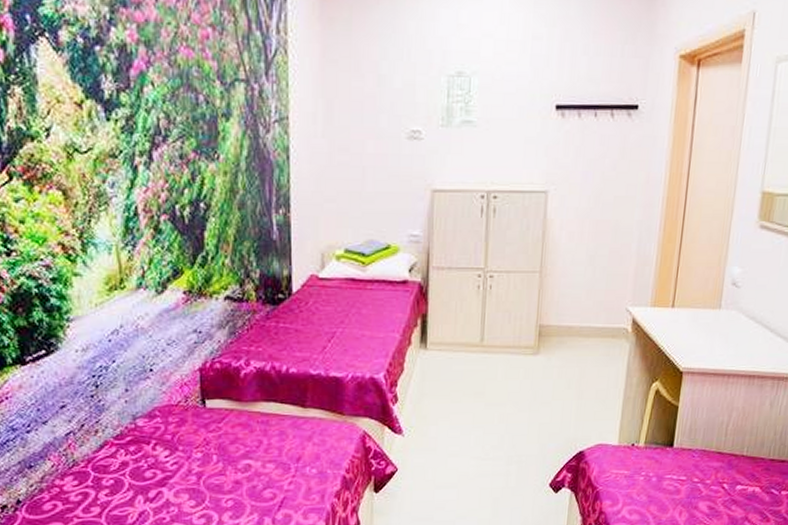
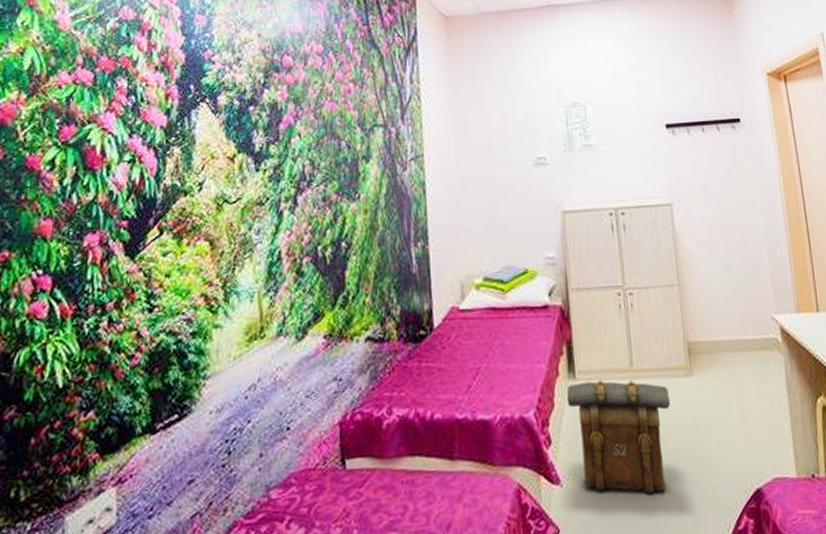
backpack: none [416,352,514,449] -> present [566,380,670,495]

